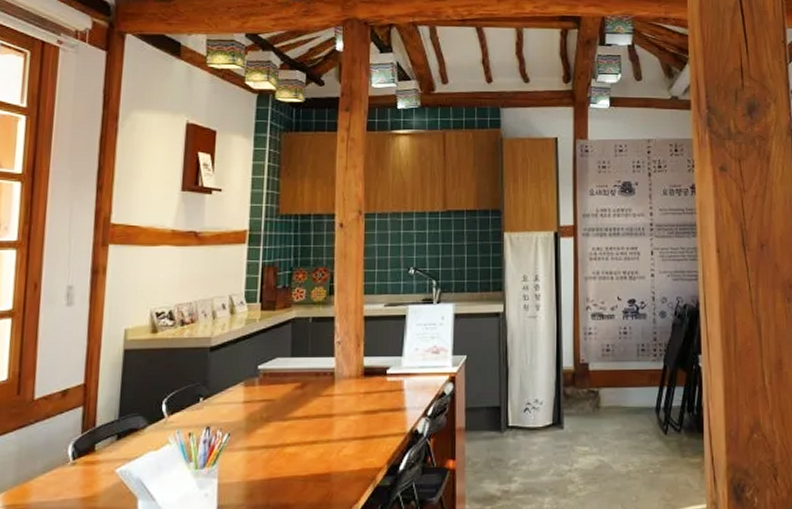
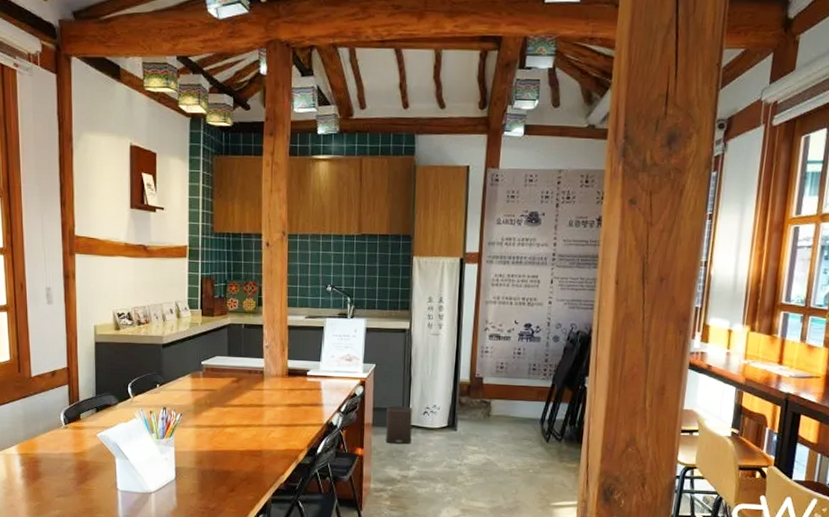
pedal bin: none [481,403,512,450] -> present [386,405,413,444]

